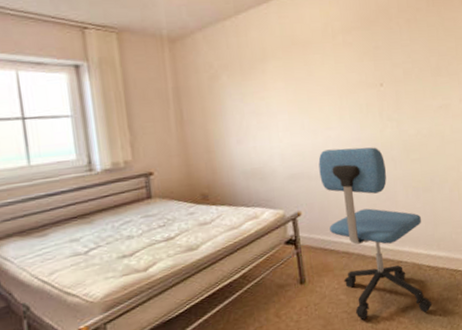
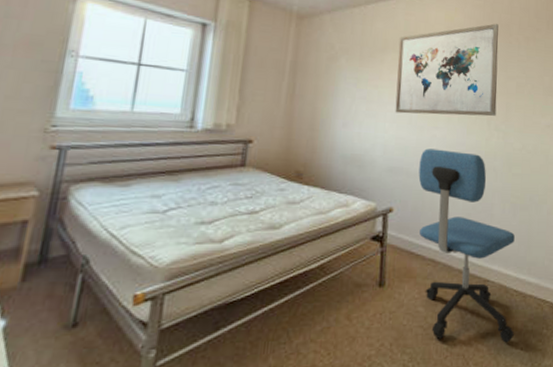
wall art: none [277,11,387,121] -> present [395,23,499,117]

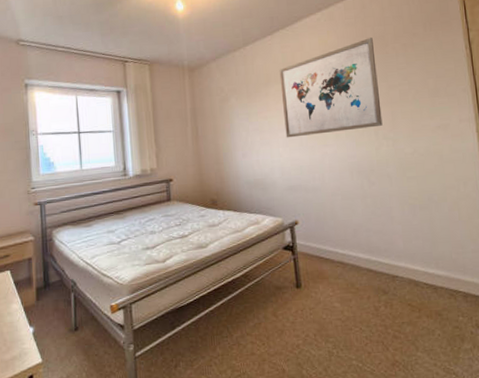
office chair: present [418,148,515,343] -> none [315,164,429,330]

